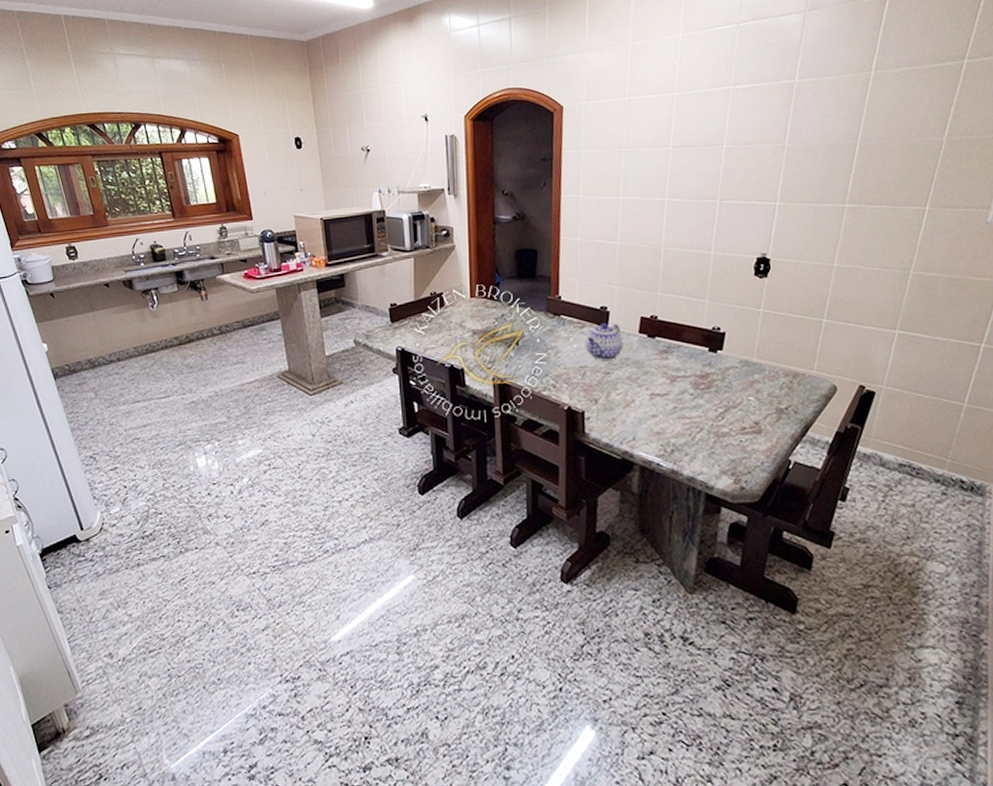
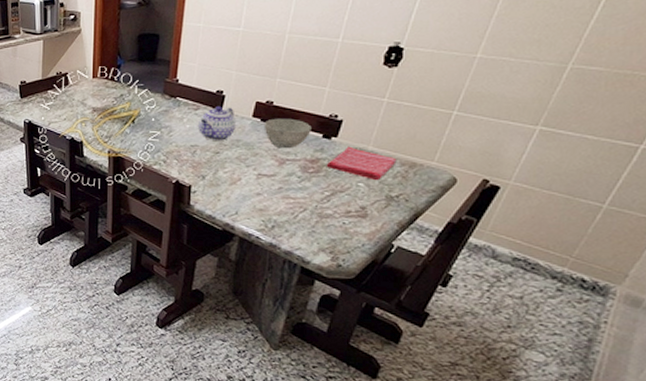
bowl: none [651,333,698,365] -> present [263,118,312,149]
dish towel: none [715,359,781,393] -> present [326,146,397,180]

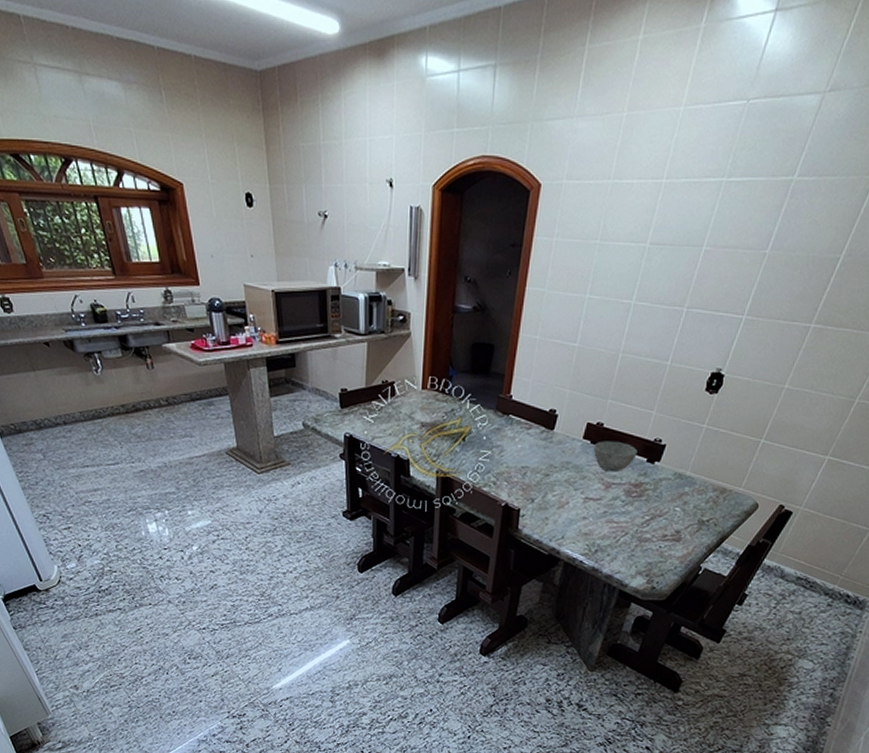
teapot: present [198,105,237,141] -> none [530,425,567,463]
dish towel: present [326,146,397,180] -> none [648,471,711,505]

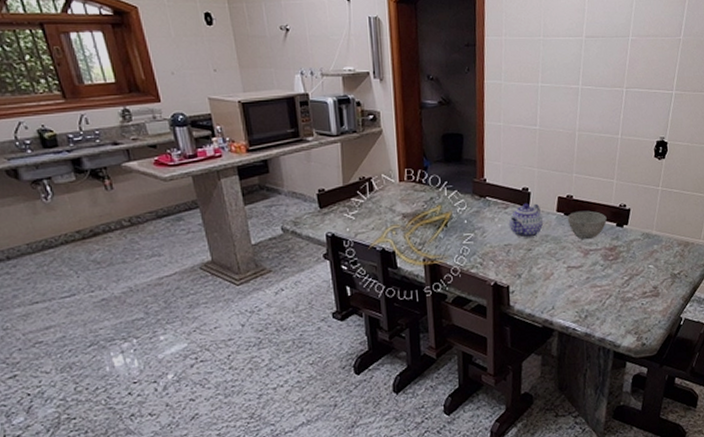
teapot: none [530,425,567,463] -> present [509,203,544,238]

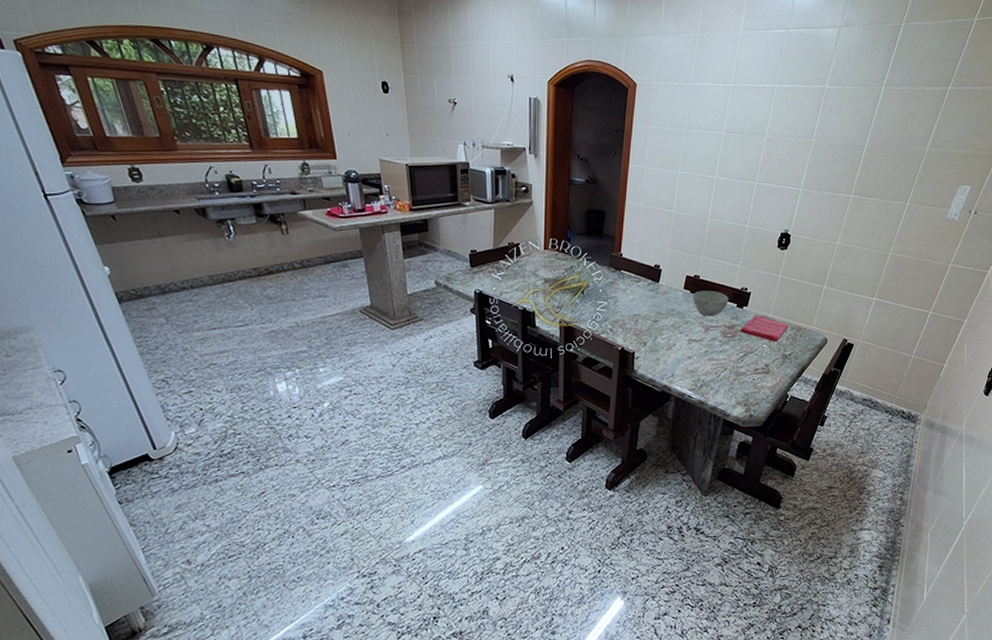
teapot: present [509,203,544,238] -> none [640,278,671,310]
dish towel: none [622,232,675,261] -> present [740,314,789,342]

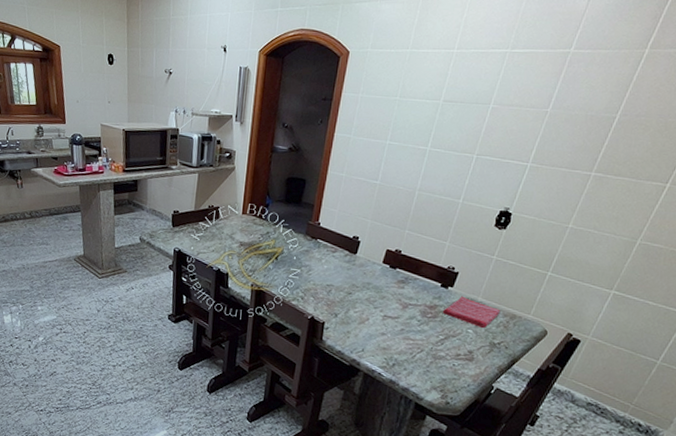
bowl: present [692,290,729,317] -> none [391,266,432,295]

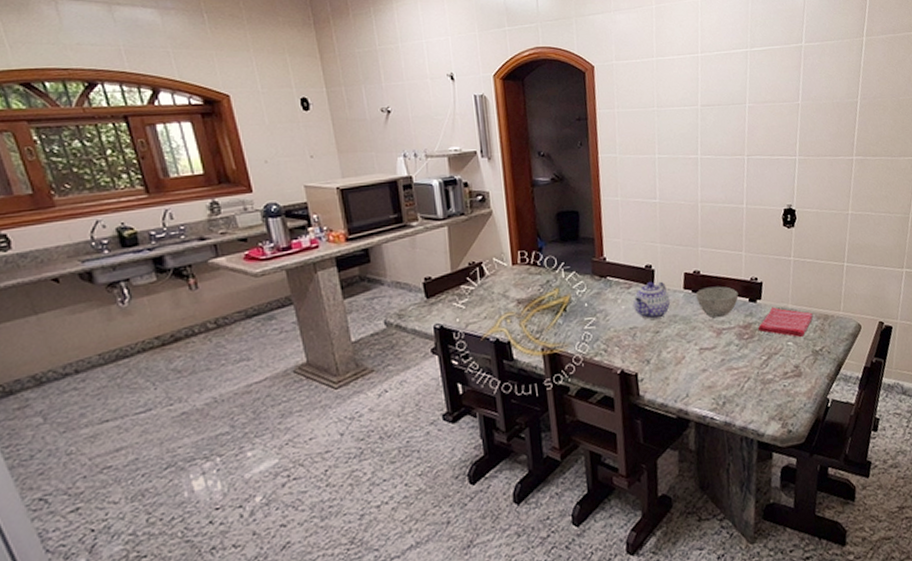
teapot: none [335,250,369,283] -> present [633,281,670,320]
bowl: none [391,266,432,295] -> present [695,286,739,318]

